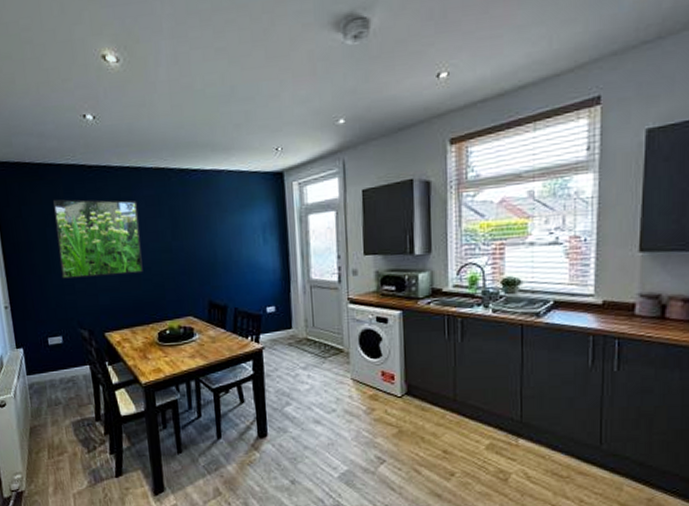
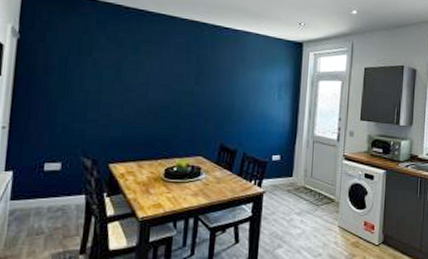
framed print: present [52,199,143,279] -> none [74,30,168,111]

